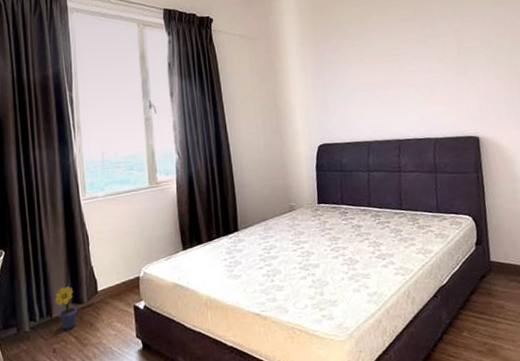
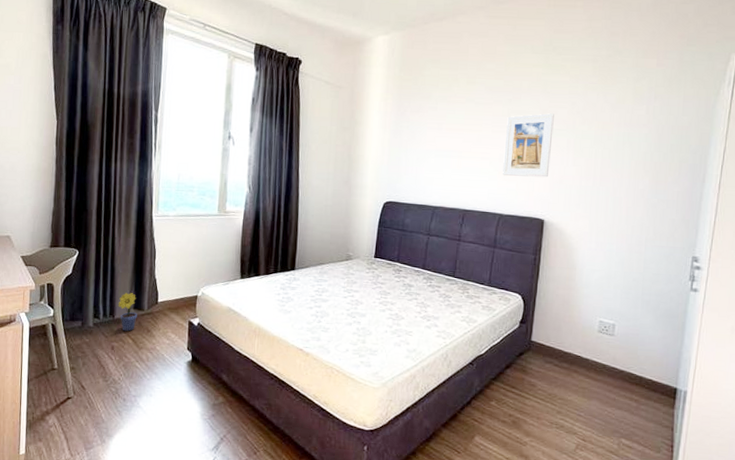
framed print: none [424,32,474,100] -> present [503,113,554,178]

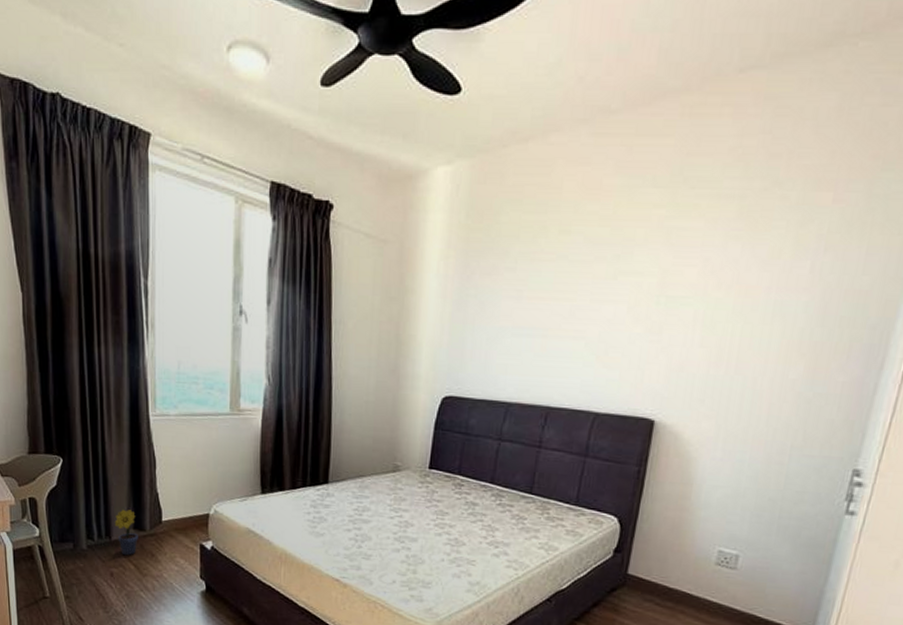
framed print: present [503,113,554,178] -> none [602,274,679,364]

